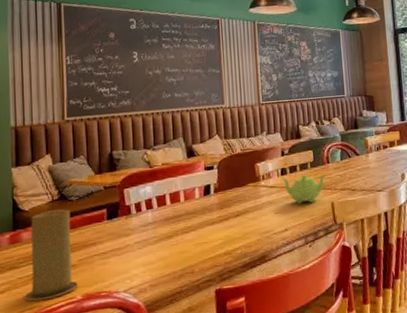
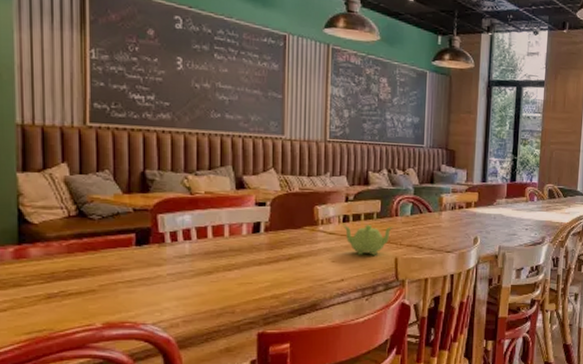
candle: present [24,208,79,302] -> none [31,226,99,324]

